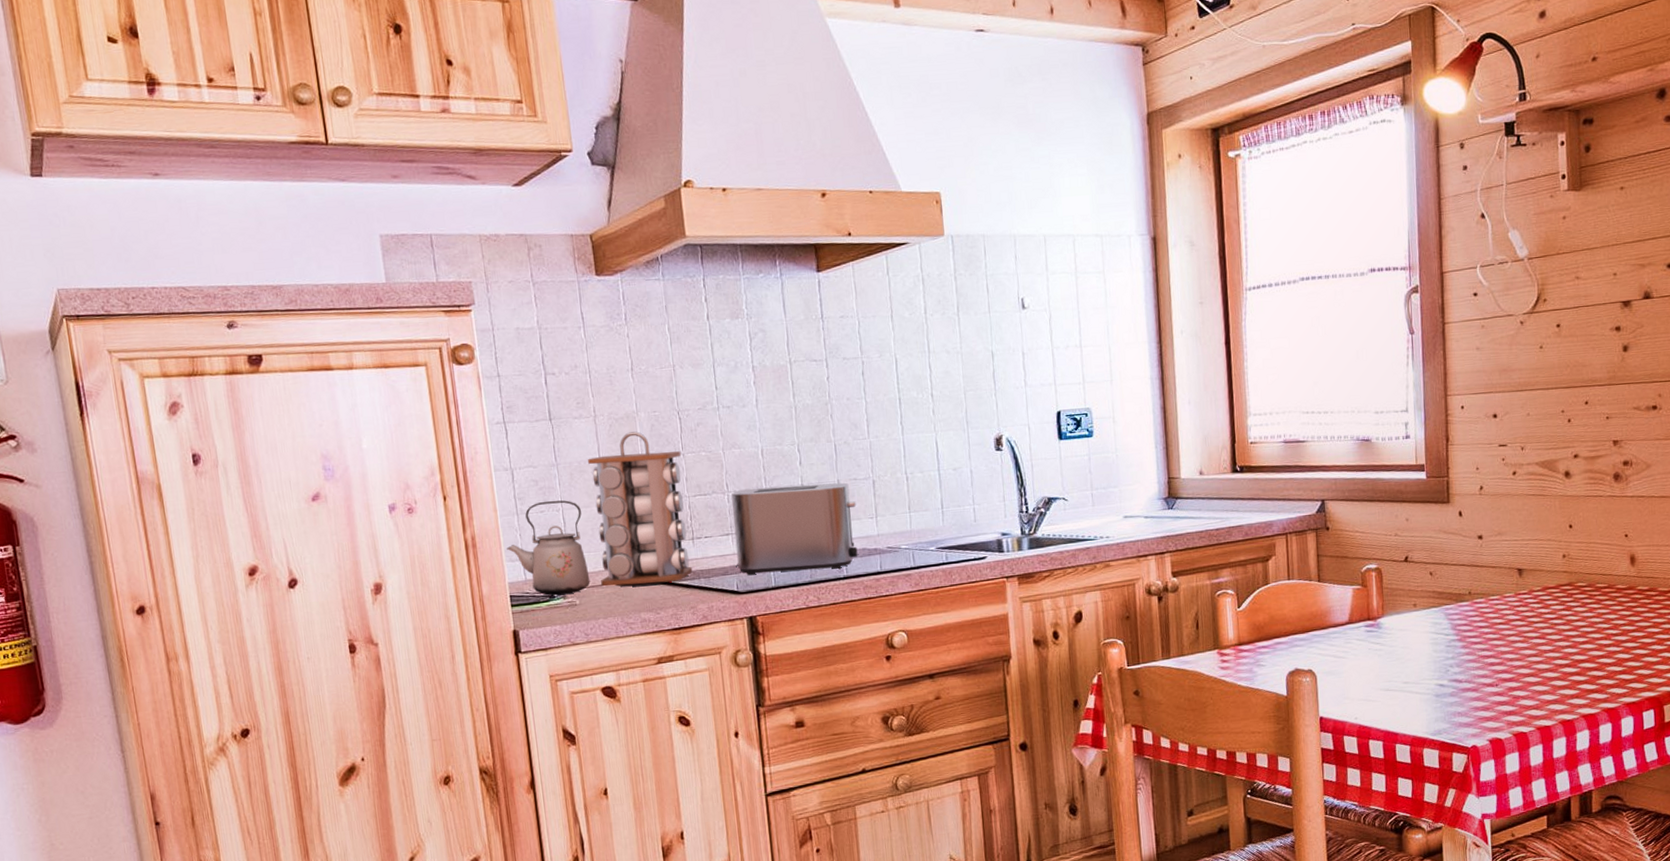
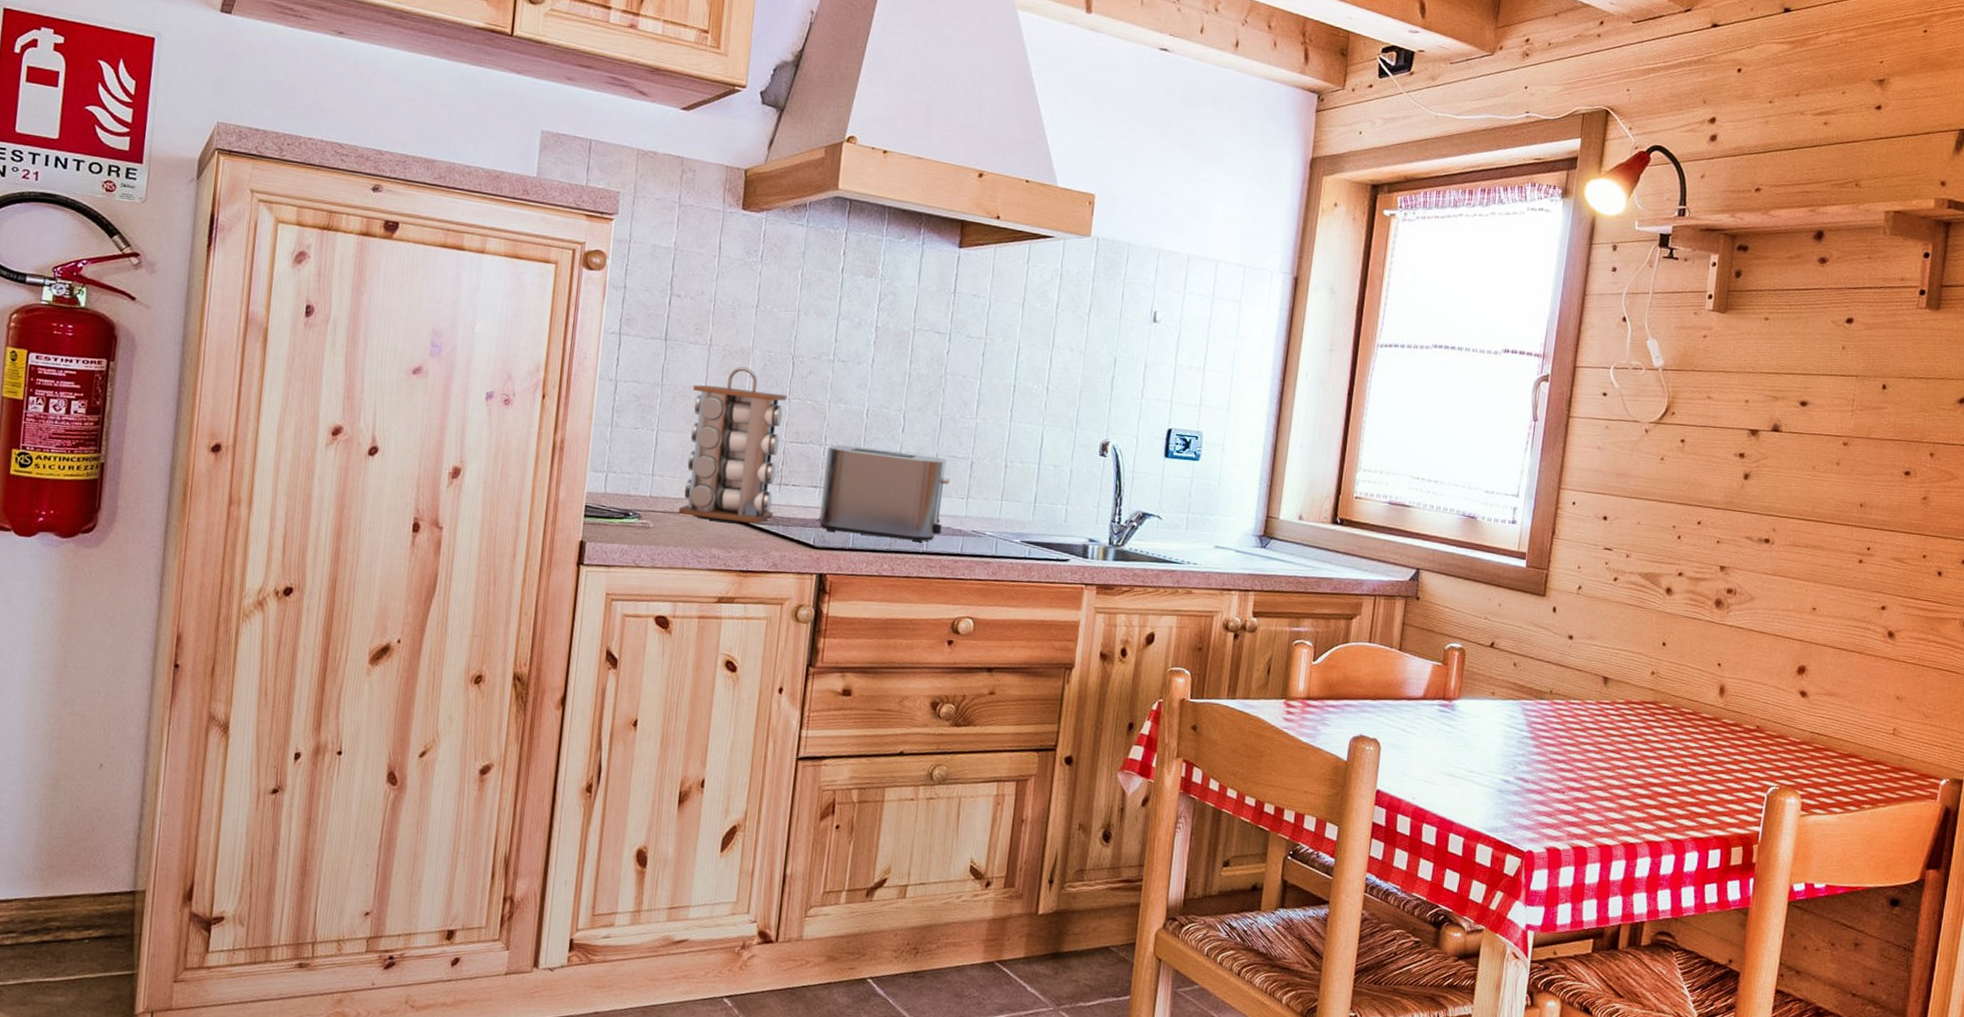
kettle: present [507,500,590,595] -> none [593,418,676,515]

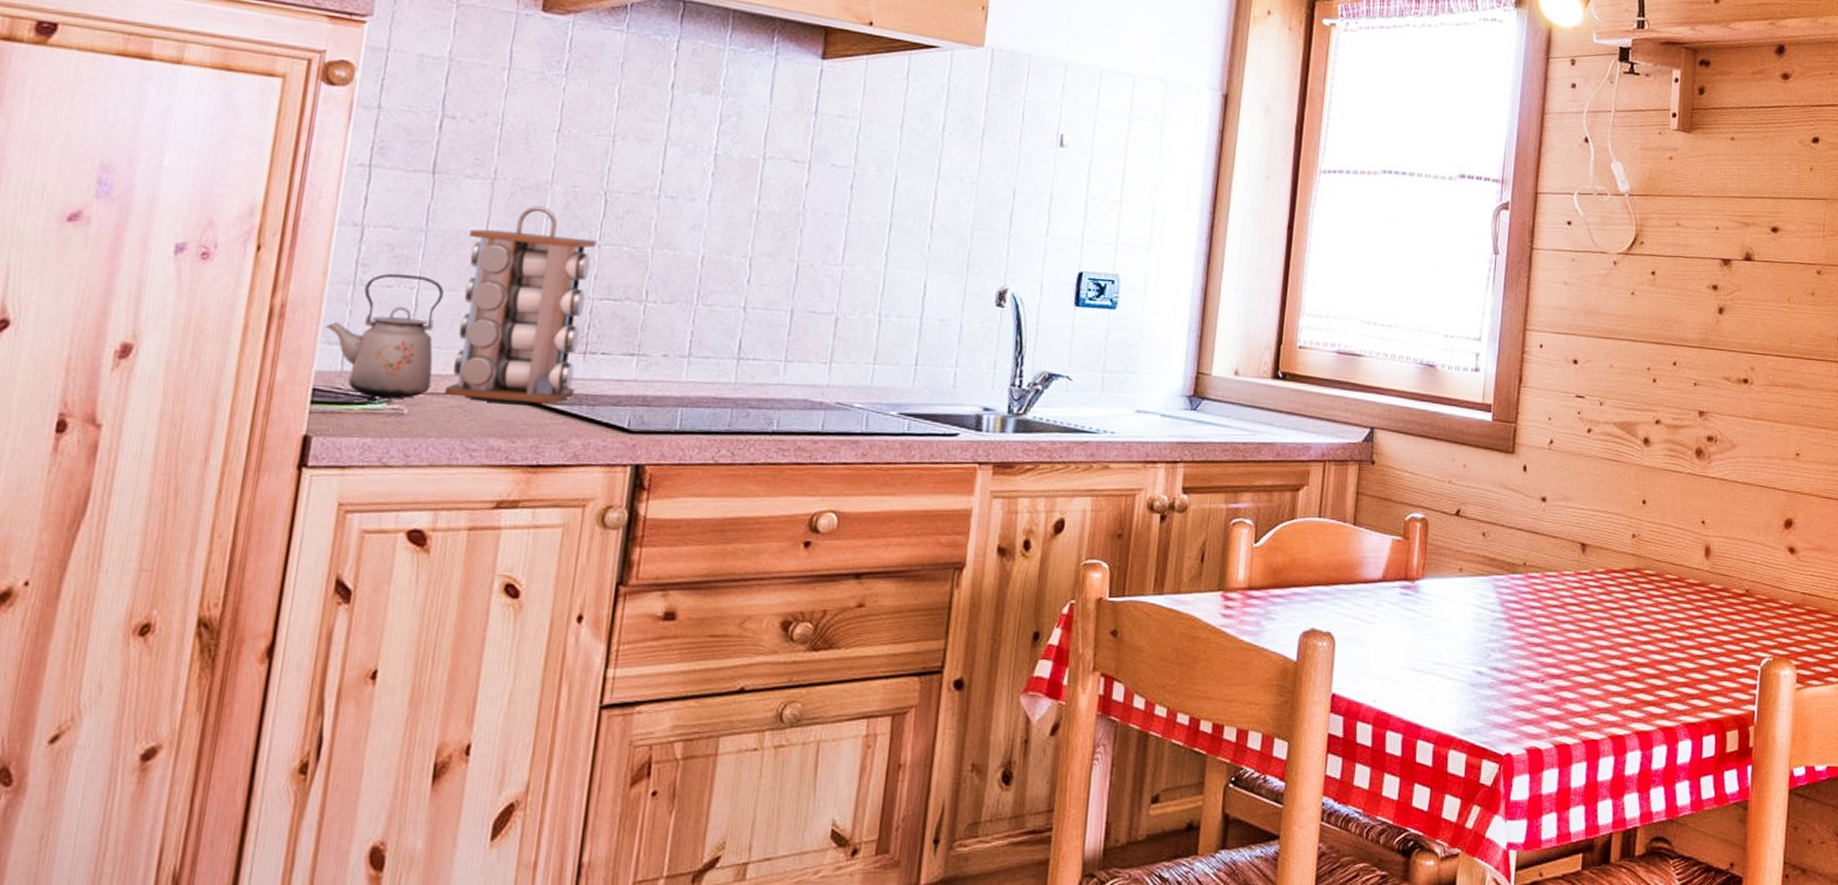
kettle: none [593,418,676,515] -> present [326,273,444,398]
toaster: present [818,445,951,543] -> none [635,301,809,420]

